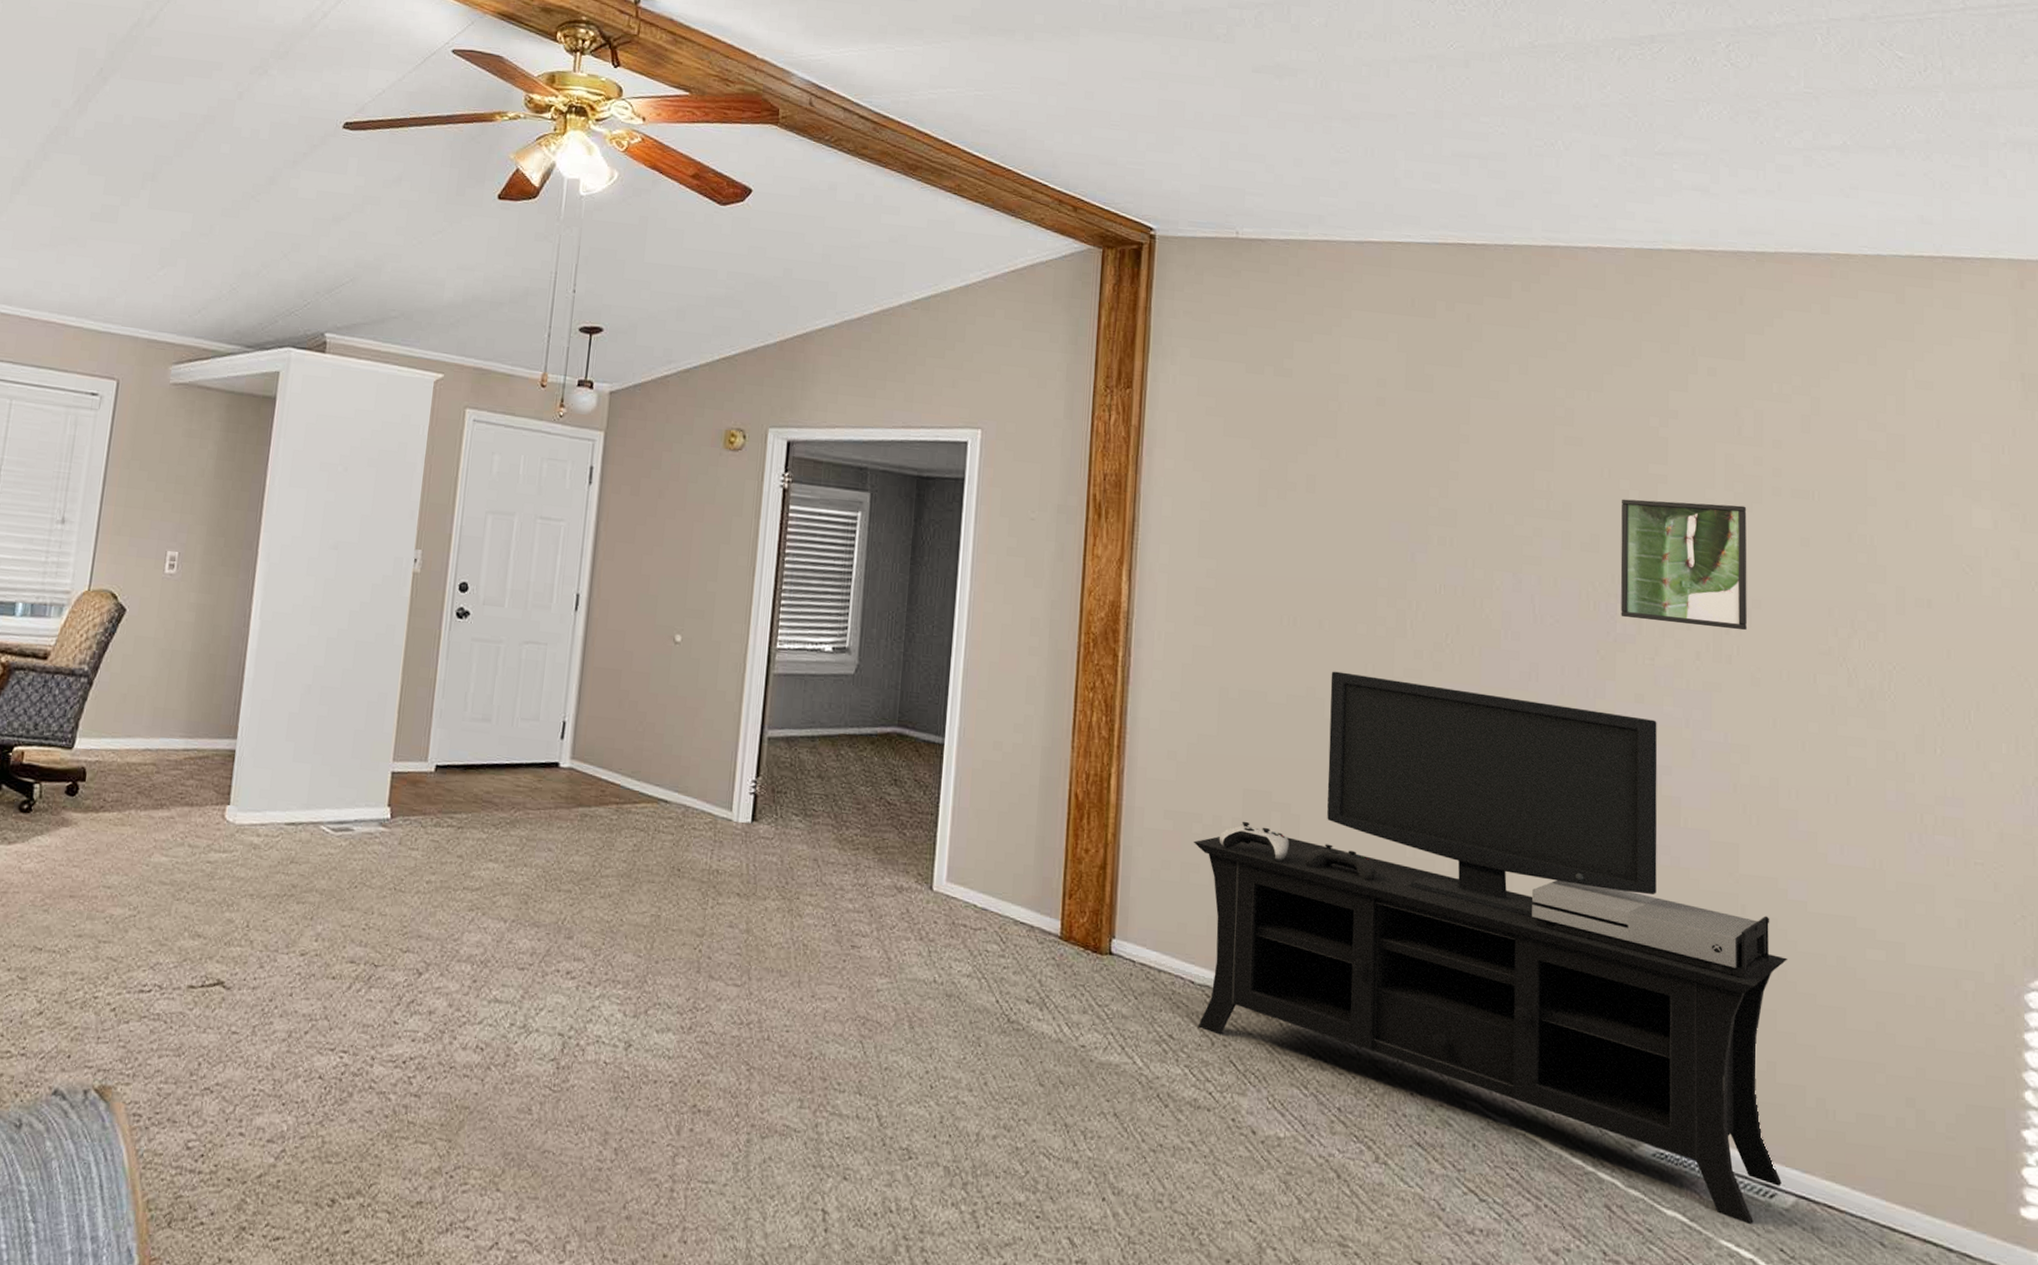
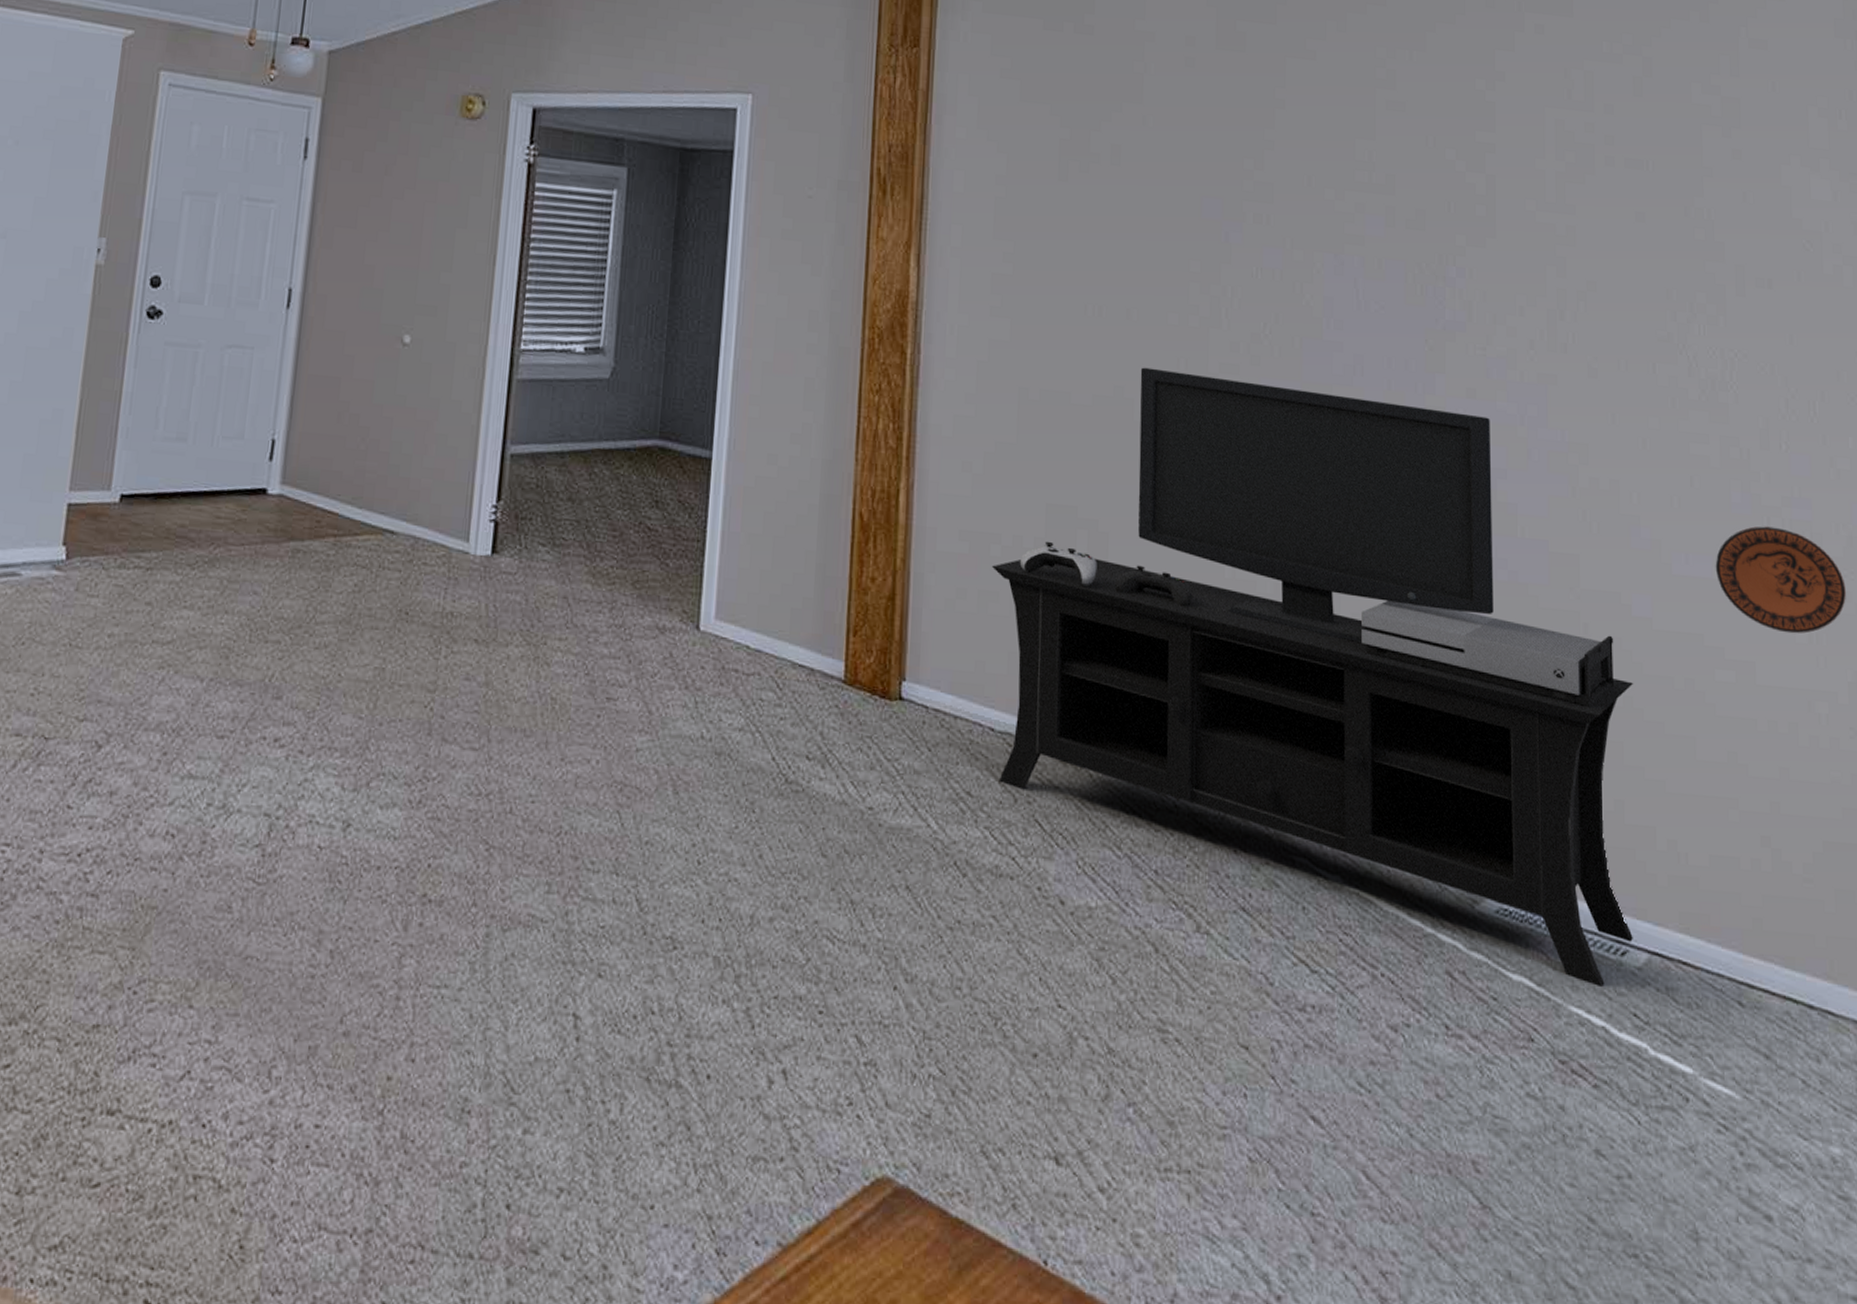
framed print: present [1620,499,1748,631] -> none [1448,170,1583,316]
decorative plate: none [1869,822,1995,919] -> present [1715,526,1846,634]

